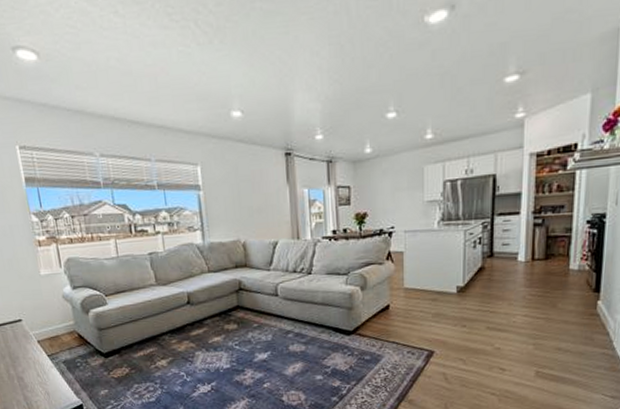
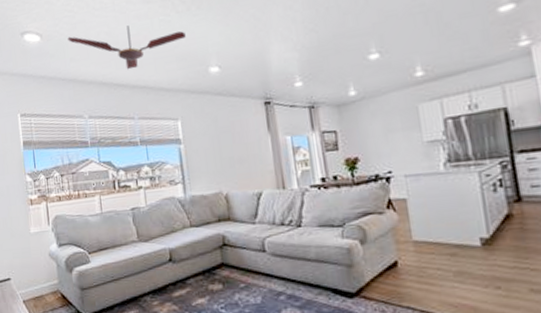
ceiling fan: none [71,53,207,106] -> present [67,25,186,70]

